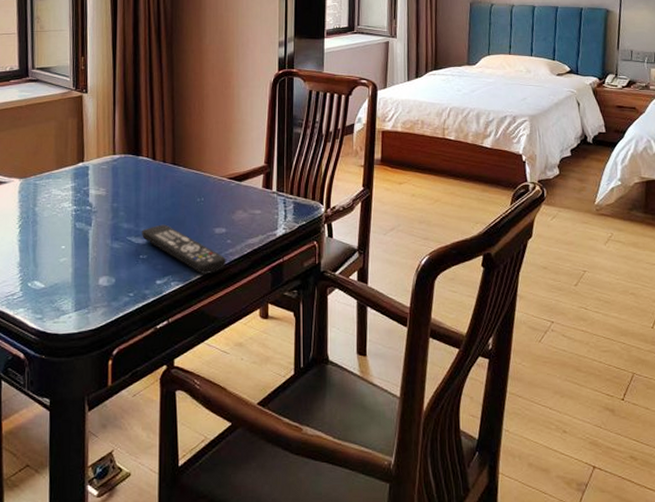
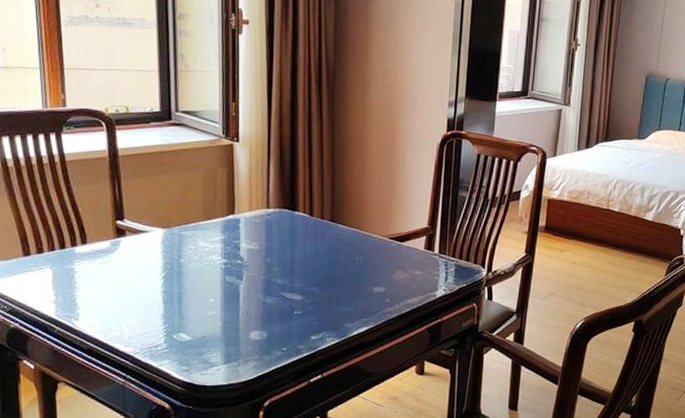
remote control: present [141,224,227,275] -> none [295,281,385,332]

